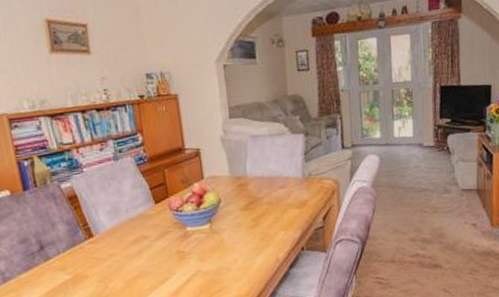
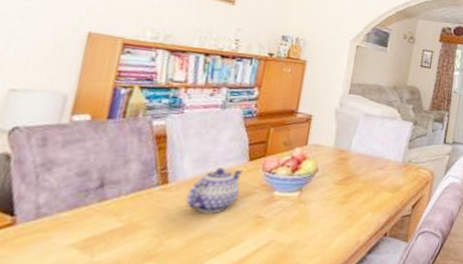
teapot: none [112,214,156,257] -> present [185,168,243,214]

